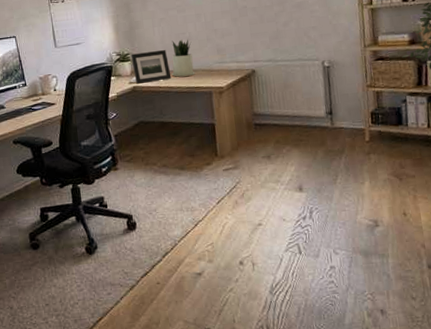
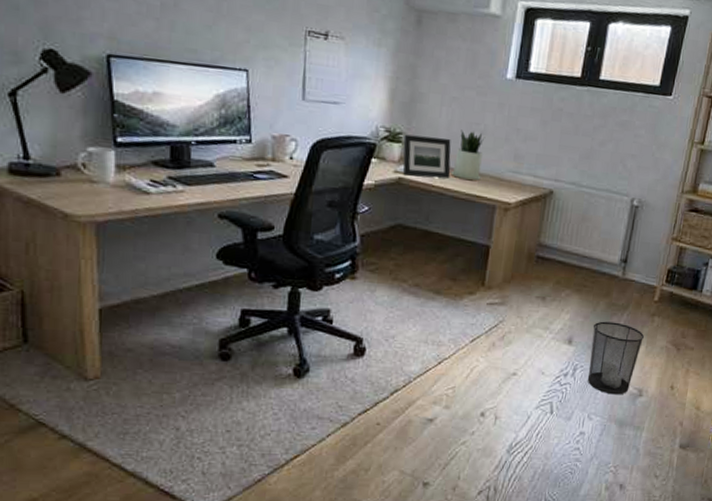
waste bin: none [318,165,366,229] -> present [587,321,645,395]

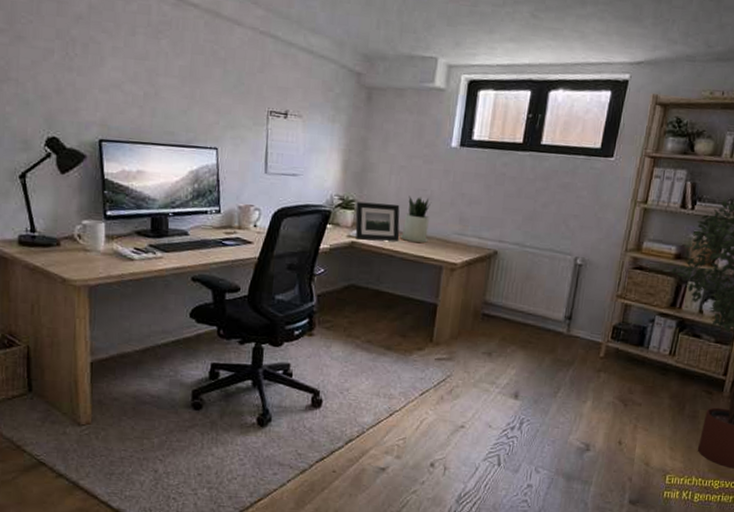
waste bin: present [587,321,645,395] -> none [534,376,591,449]

